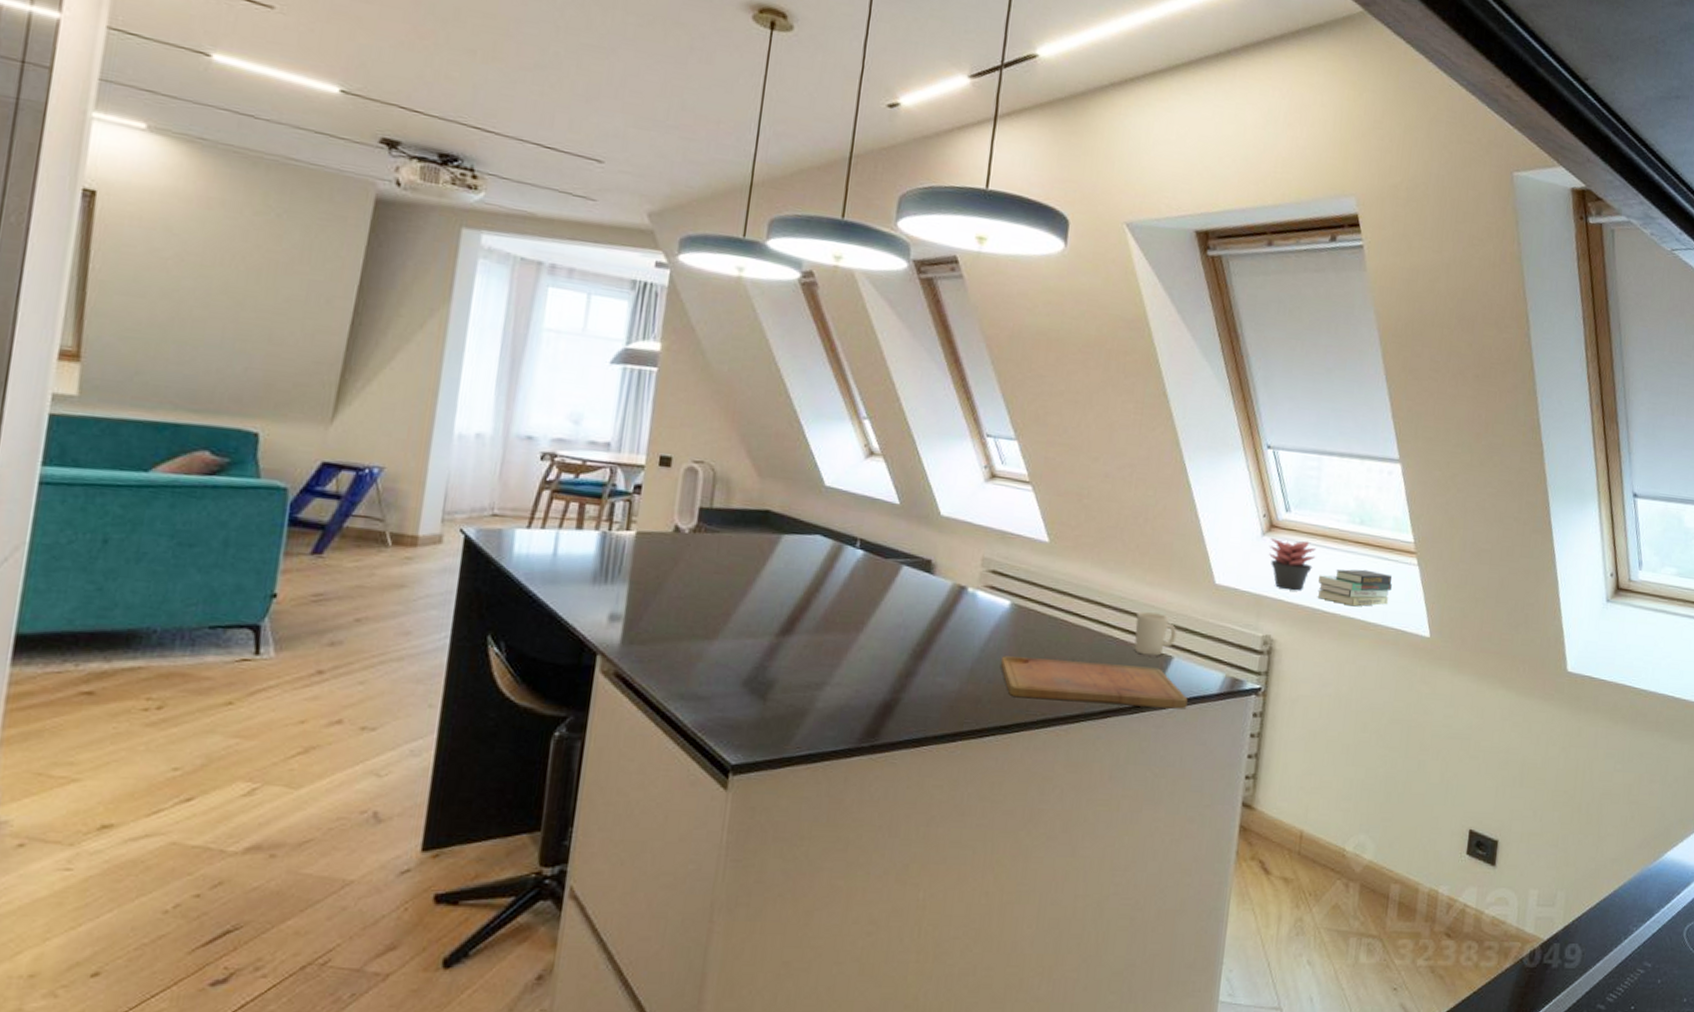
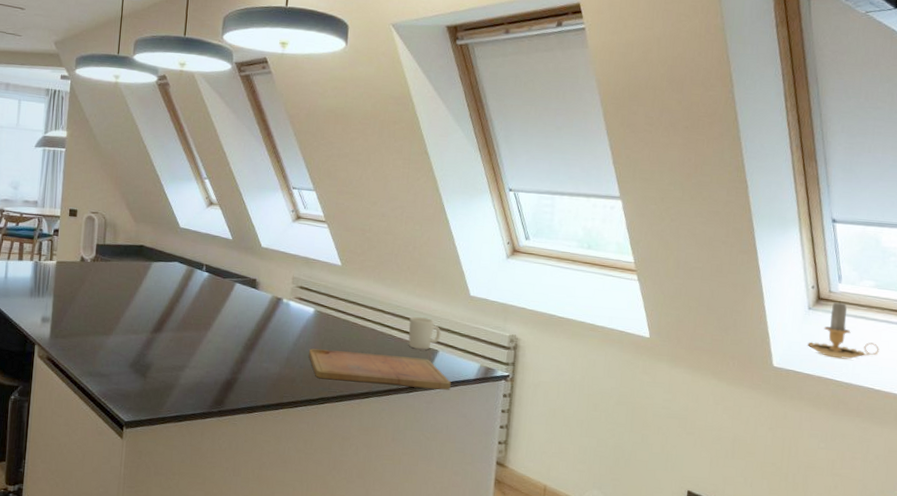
succulent plant: present [1269,537,1316,590] -> none [513,259,551,300]
books: present [1317,569,1392,607] -> none [553,284,616,313]
candle: none [1605,590,1680,662] -> present [807,300,879,359]

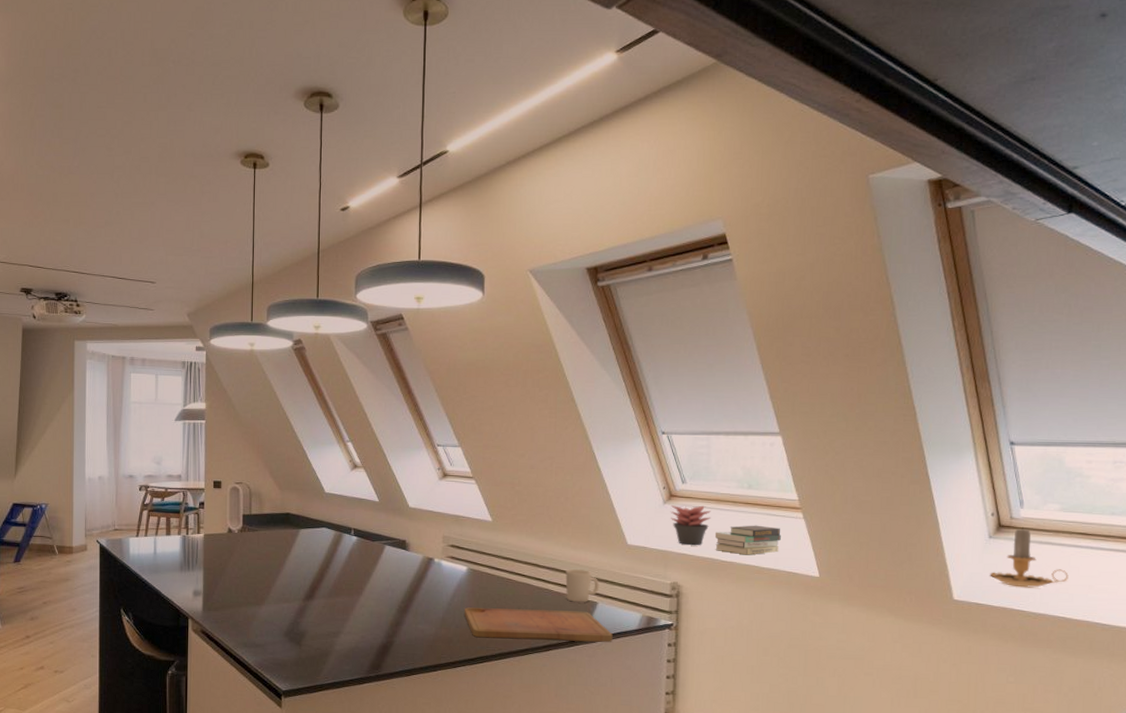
succulent plant: none [513,259,551,300] -> present [671,504,711,545]
books: none [553,284,616,313] -> present [715,525,781,555]

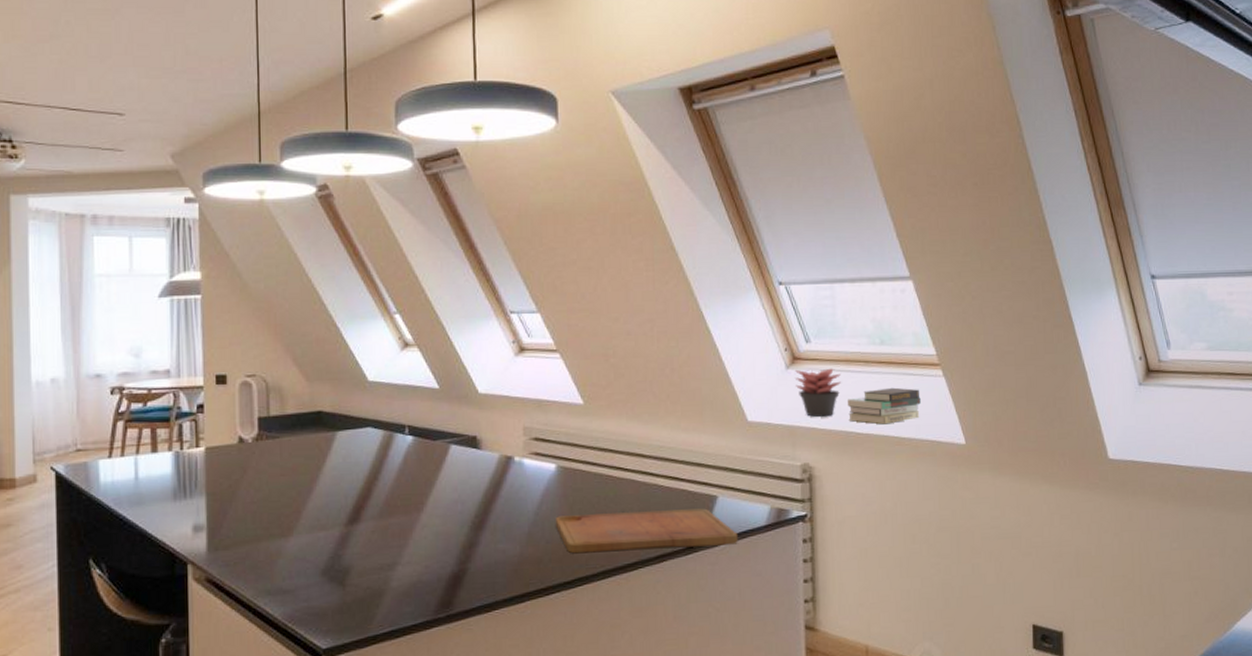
mug: present [565,569,600,603] -> none [677,456,718,499]
candle: present [990,526,1069,588] -> none [1143,370,1222,439]

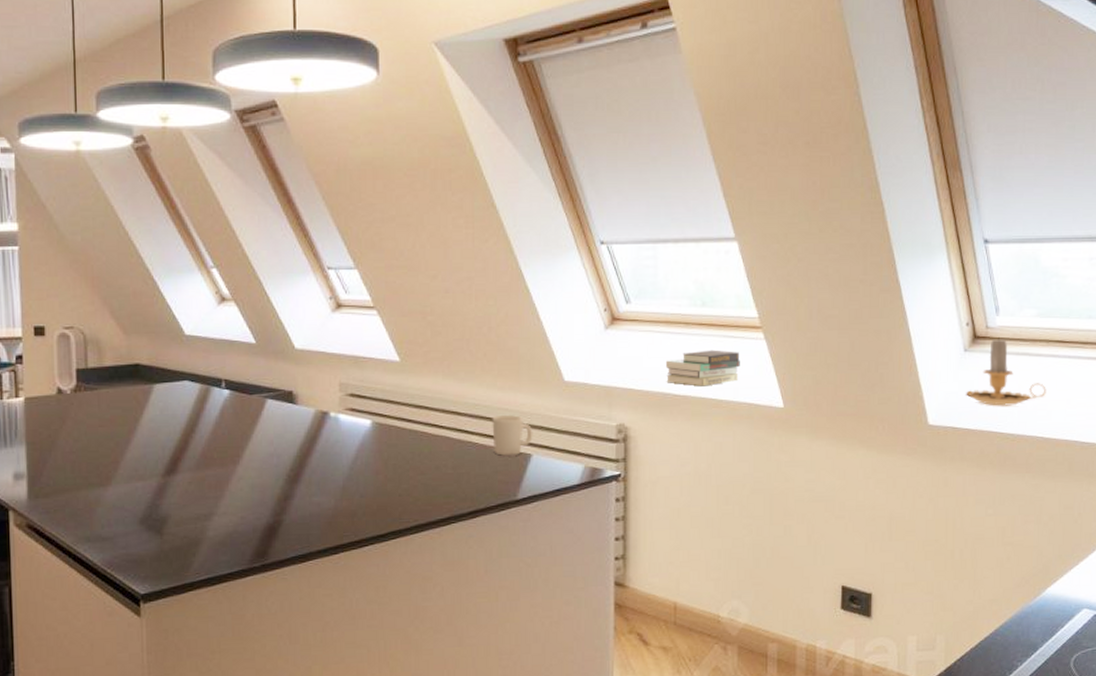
cutting board: present [555,508,738,554] -> none [369,466,551,508]
mug: none [677,456,718,499] -> present [492,415,533,457]
succulent plant: present [795,368,841,417] -> none [614,329,660,378]
candle: none [1143,370,1222,439] -> present [966,336,1046,406]

